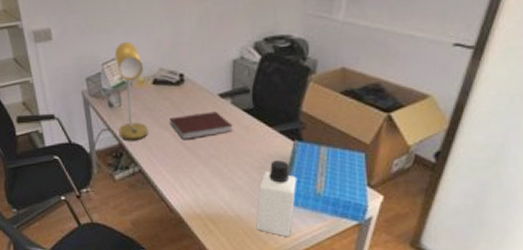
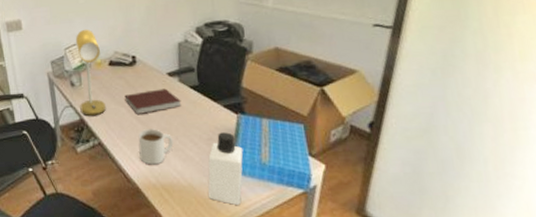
mug: none [183,155,222,194] -> present [138,129,174,165]

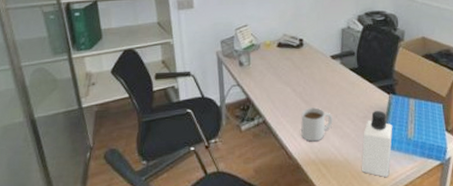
desk lamp: present [75,29,106,117] -> none [246,11,272,96]
notebook: present [124,88,182,114] -> none [290,70,342,94]

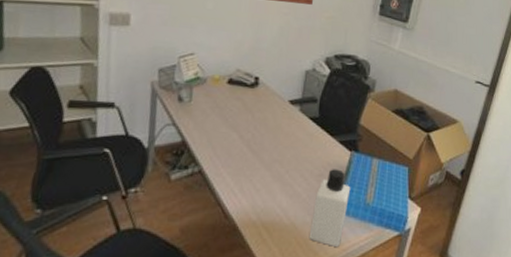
mug: present [301,107,333,142] -> none [243,159,283,200]

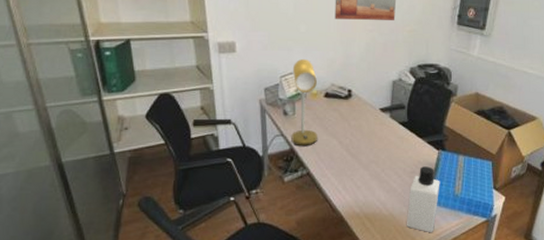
desk lamp: none [184,38,221,139] -> present [291,58,317,147]

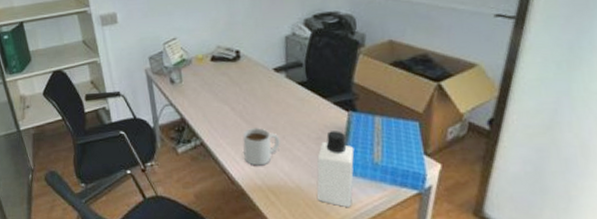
desk lamp: present [291,58,317,147] -> none [175,22,208,116]
mug: none [346,161,379,195] -> present [242,128,280,166]

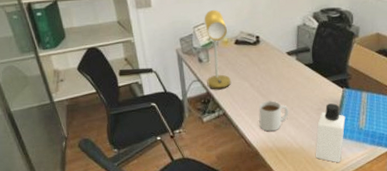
desk lamp: none [175,22,208,116] -> present [204,9,231,90]

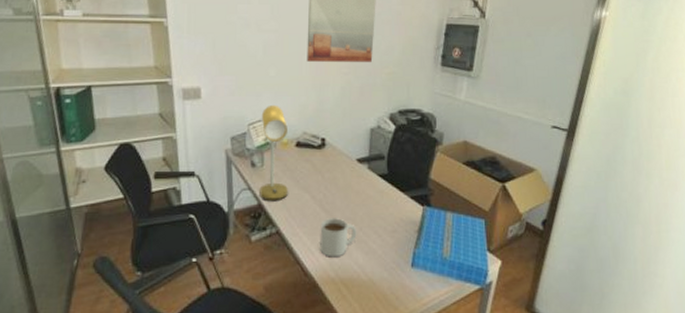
bottle: present [315,103,346,163] -> none [387,225,426,303]

